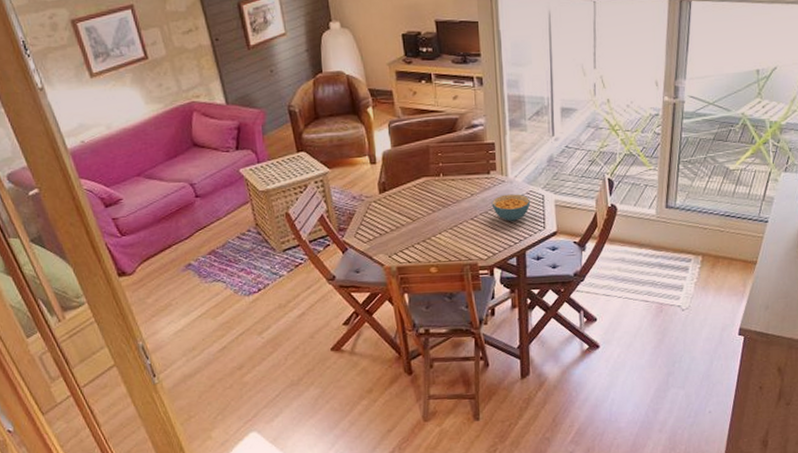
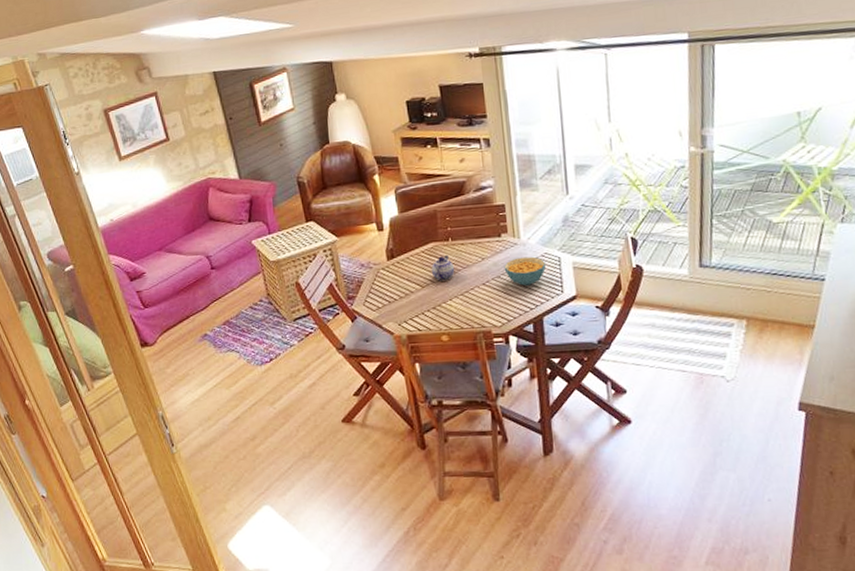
teapot: none [422,189,445,215] -> present [431,254,455,281]

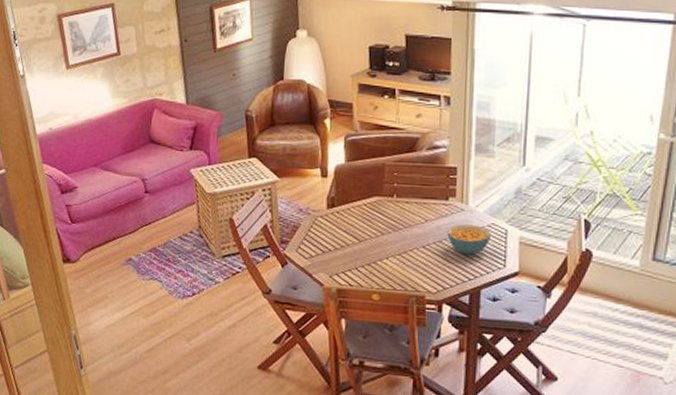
teapot: present [431,254,455,281] -> none [371,210,396,238]

